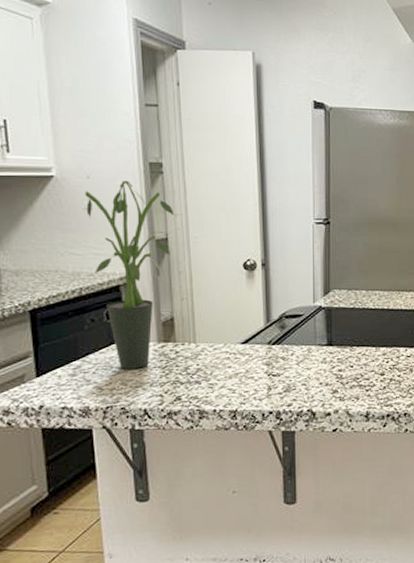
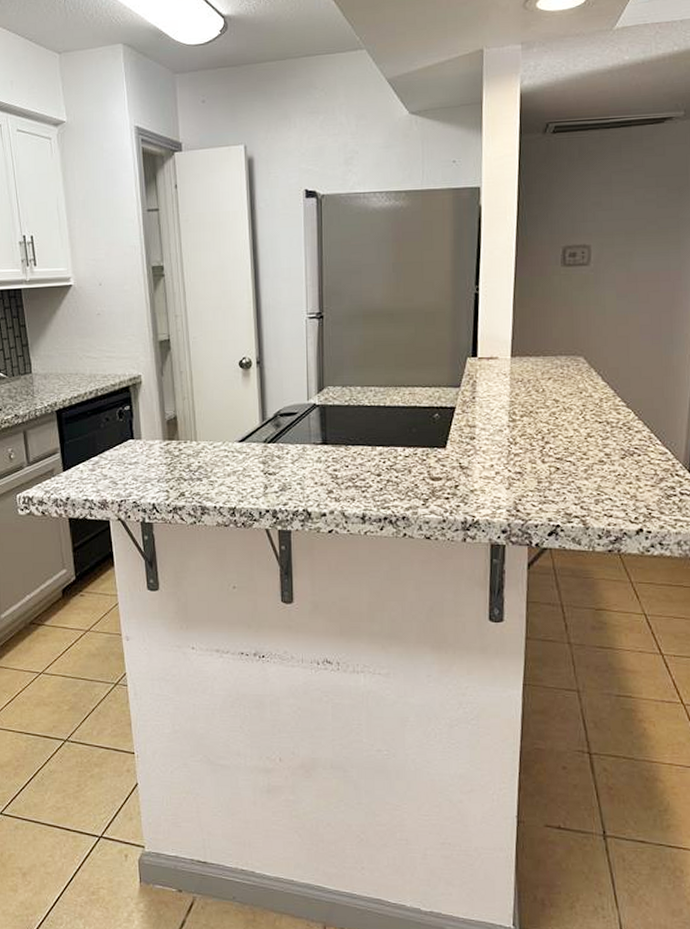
potted plant: present [85,181,173,369] -> none [98,285,174,465]

